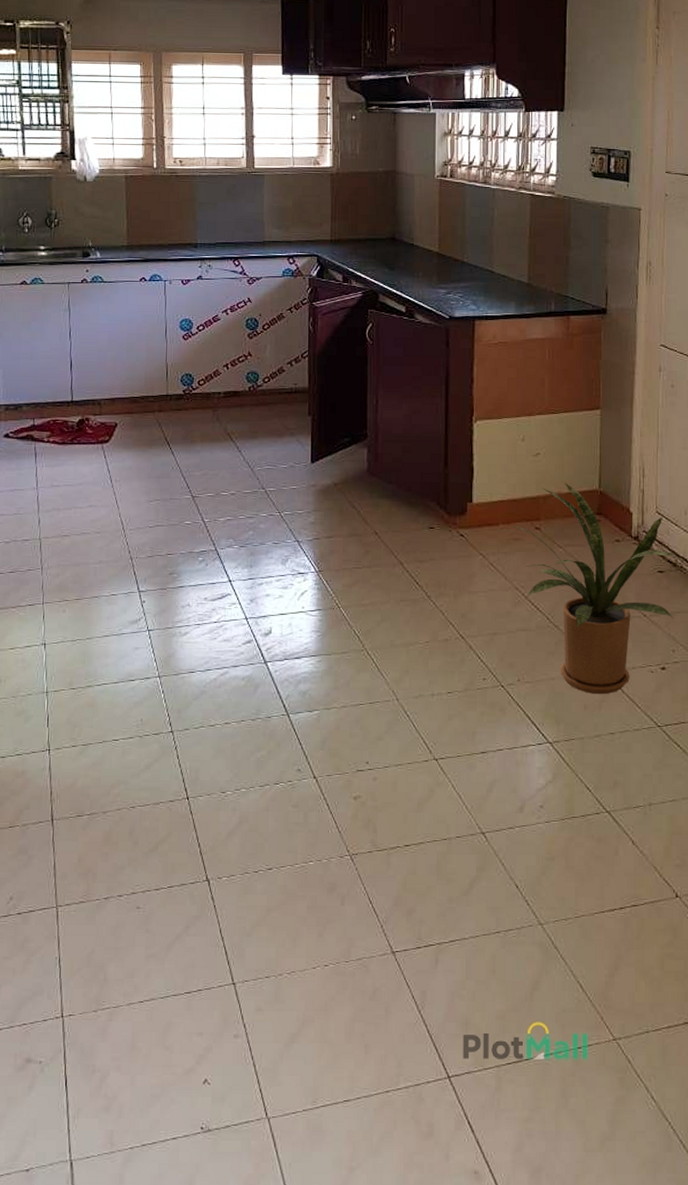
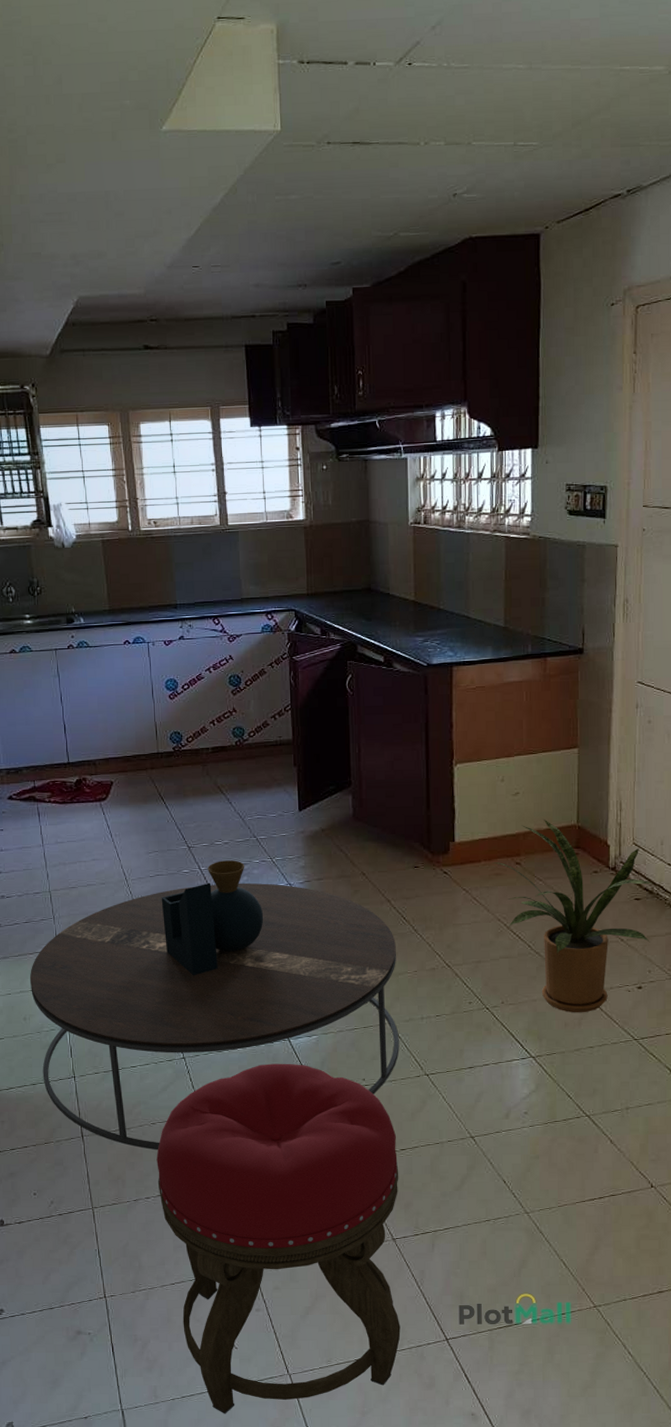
coffee table: none [9,513,407,838] -> present [29,860,399,1150]
stool: none [132,741,402,1168] -> present [156,1063,401,1414]

